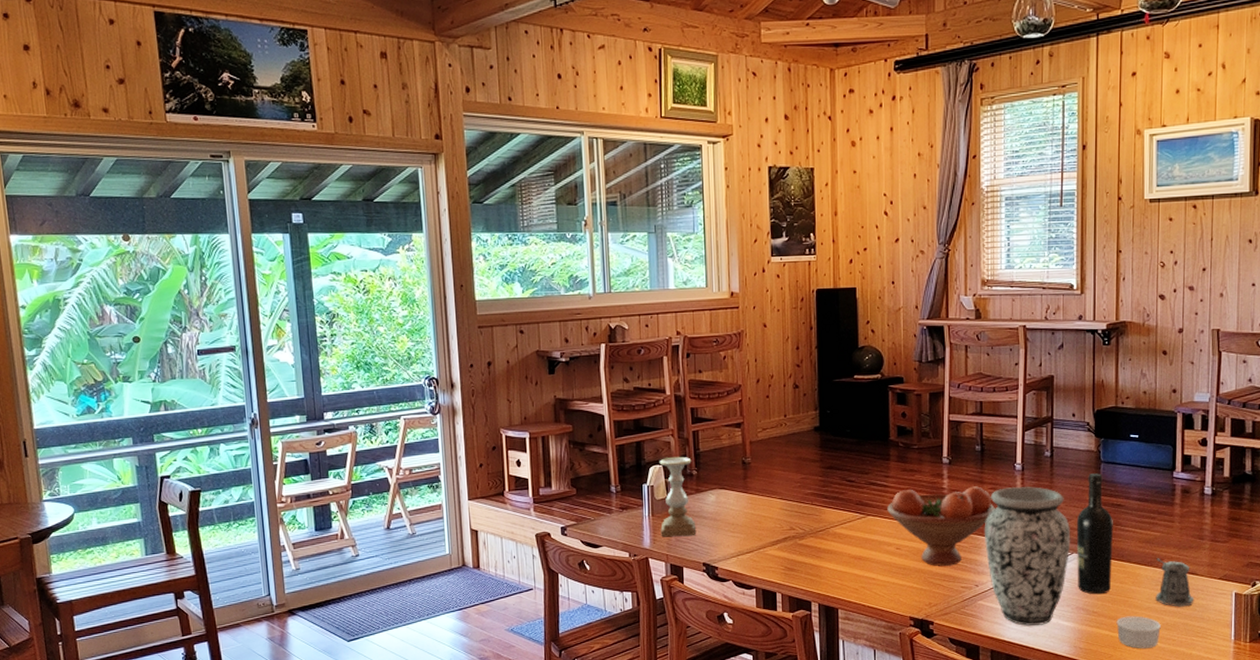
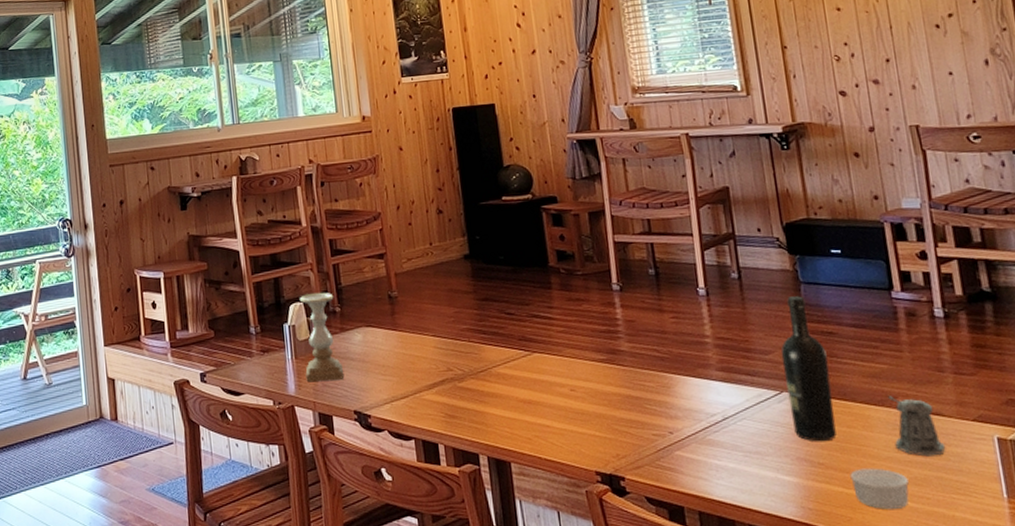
fruit bowl: present [887,486,995,566] -> none [555,315,681,410]
vase: present [984,486,1071,626] -> none [671,314,779,481]

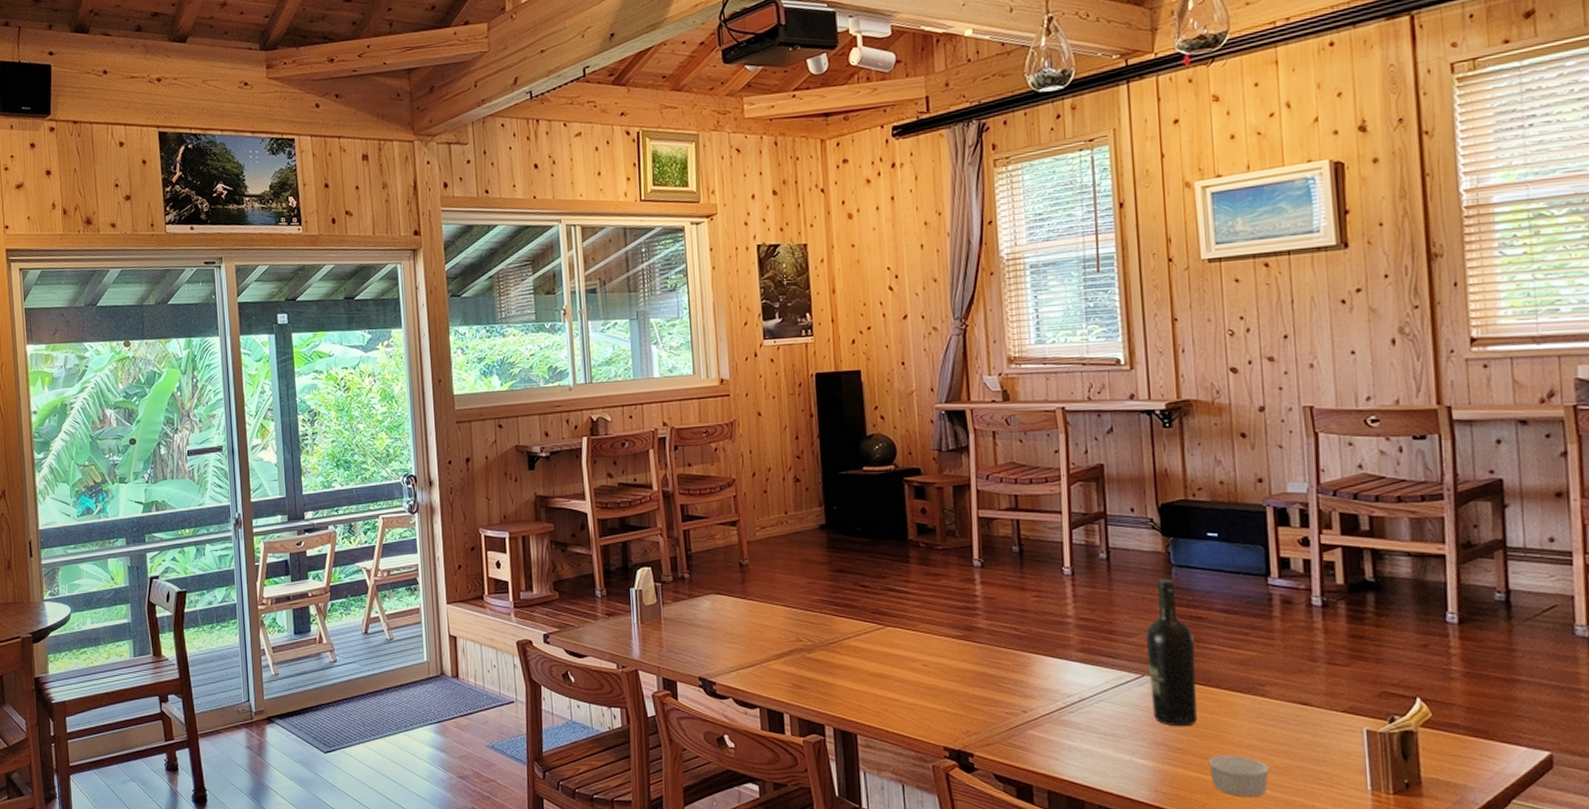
candle holder: present [299,292,344,383] -> none [647,558,690,648]
pepper shaker: present [888,396,946,457] -> none [1255,684,1311,746]

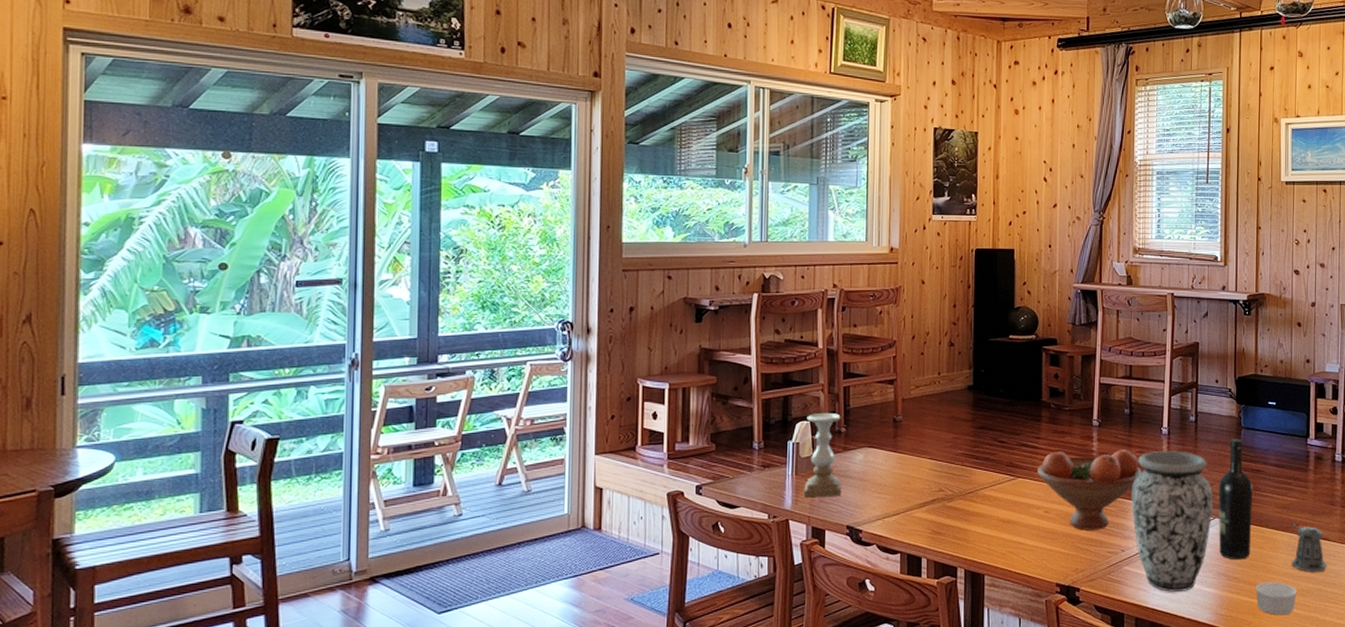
candle holder: none [647,558,690,648] -> present [804,412,841,498]
fruit bowl: none [909,593,1041,687] -> present [1037,449,1142,530]
vase: none [1029,594,1141,762] -> present [1131,450,1214,592]
pepper shaker: none [1255,684,1311,746] -> present [1292,524,1327,573]

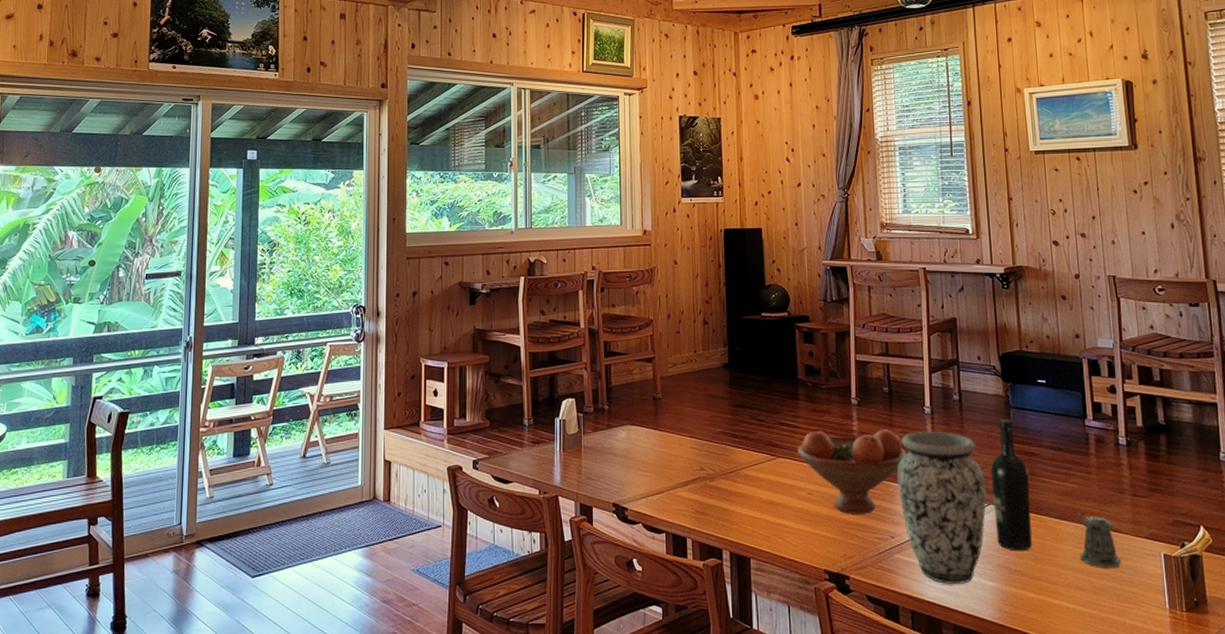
candle holder: present [804,412,841,498] -> none [571,390,606,474]
ramekin: present [1255,581,1297,615] -> none [1041,577,1089,614]

